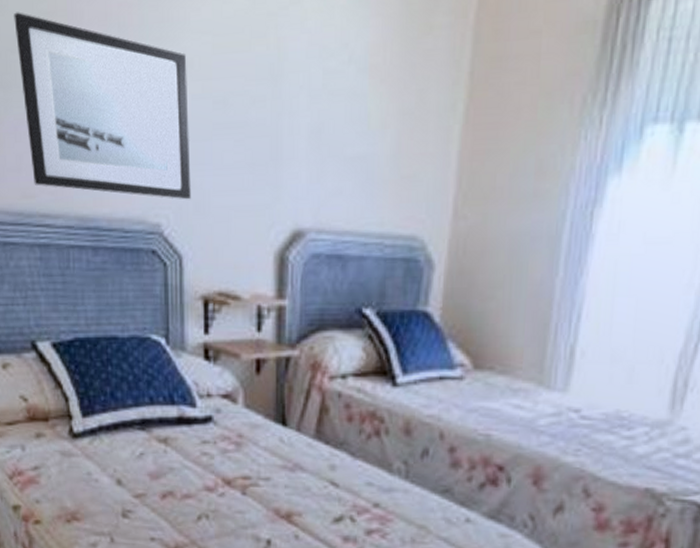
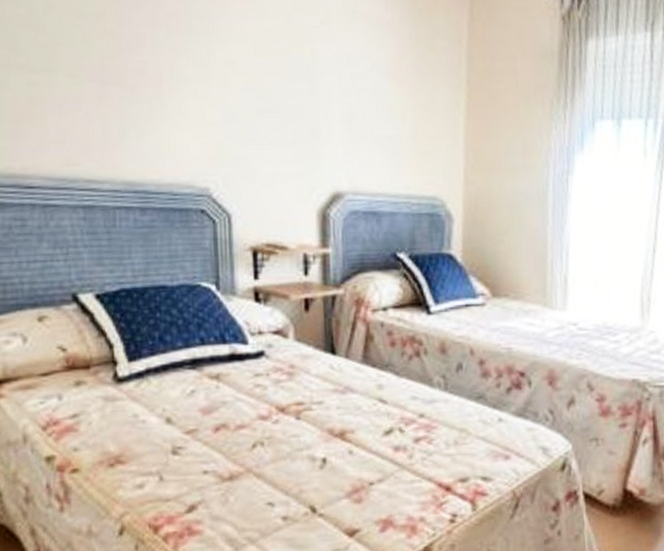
wall art: present [14,12,191,200] -> none [61,13,238,169]

